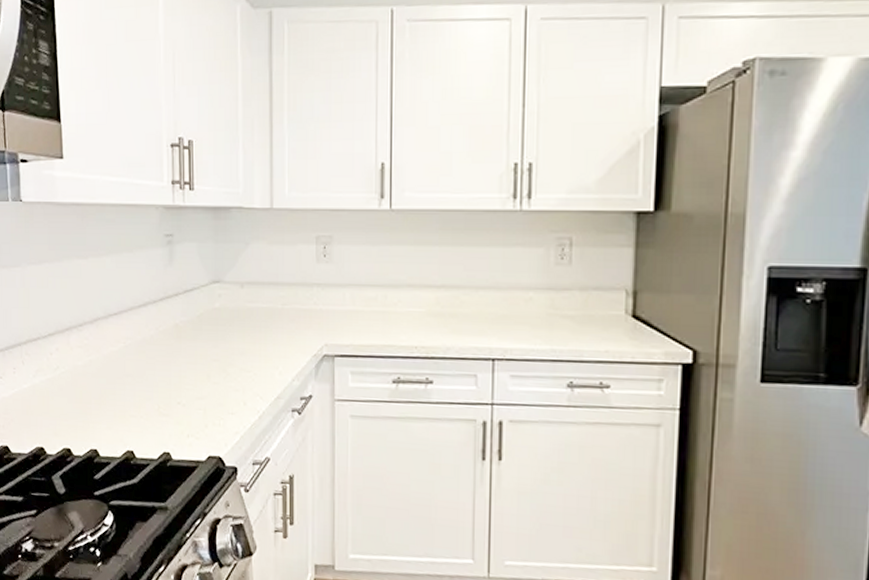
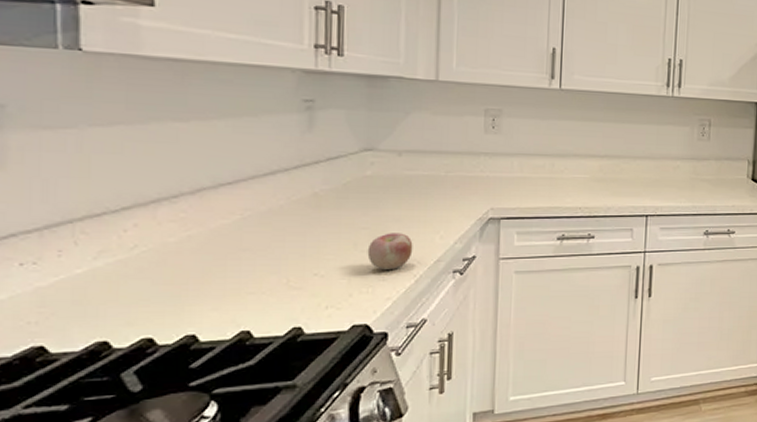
apple: none [218,366,256,404] -> present [367,233,413,270]

